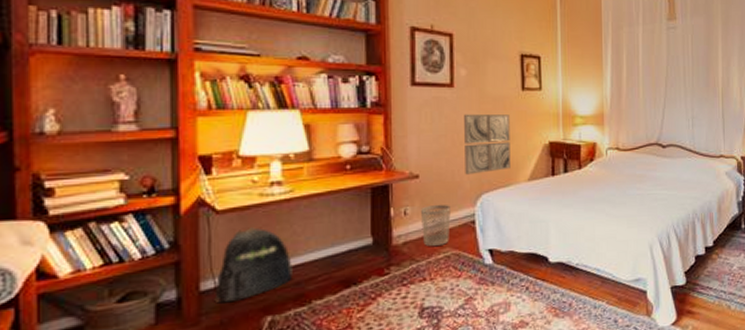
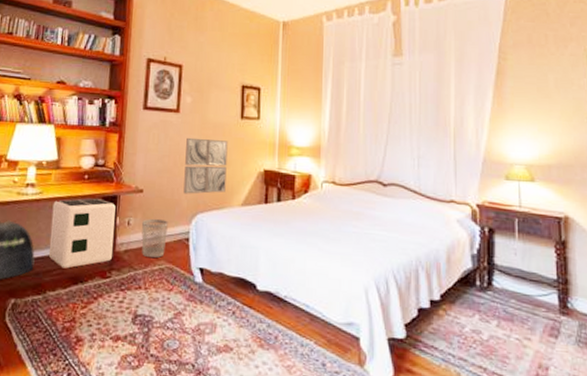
air purifier: none [309,190,389,273] -> present [48,198,116,269]

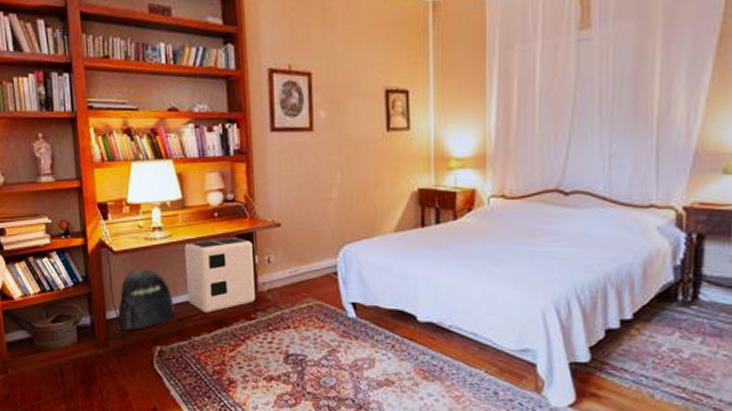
wastebasket: present [141,218,168,258] -> none [282,253,313,295]
wall art: present [183,137,228,194] -> none [324,158,375,224]

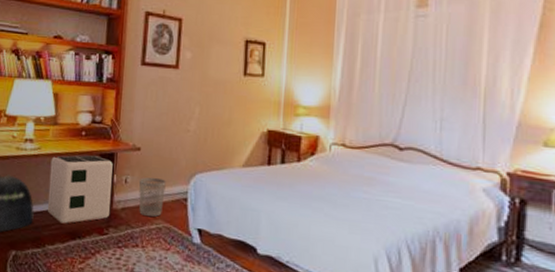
wastebasket: none [282,253,313,295] -> present [138,177,166,217]

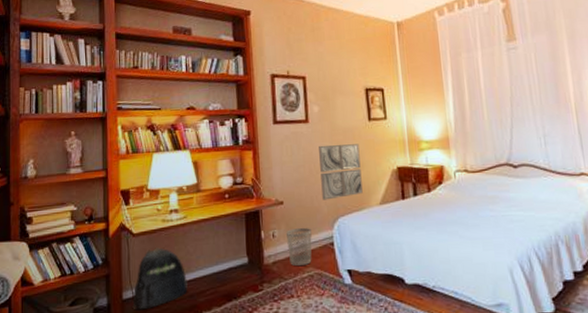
air purifier: present [47,155,113,224] -> none [198,216,262,287]
wall art: none [182,94,230,154] -> present [319,144,363,200]

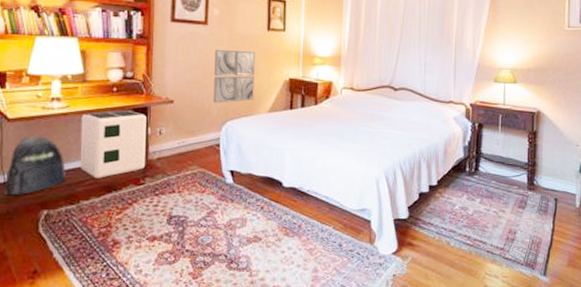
air purifier: none [198,216,262,287] -> present [80,110,147,179]
wastebasket: present [285,227,312,266] -> none [173,127,199,163]

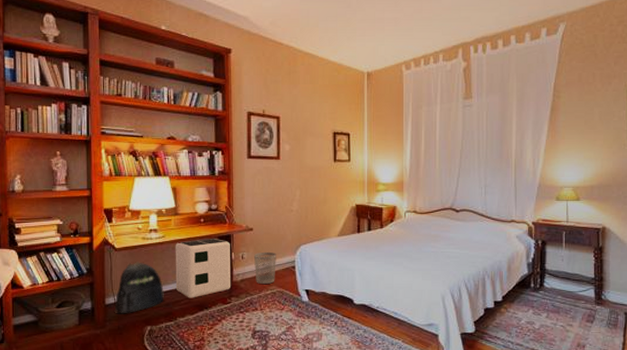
wastebasket: none [173,127,199,163] -> present [253,251,276,284]
wall art: present [213,49,255,103] -> none [288,181,324,229]

